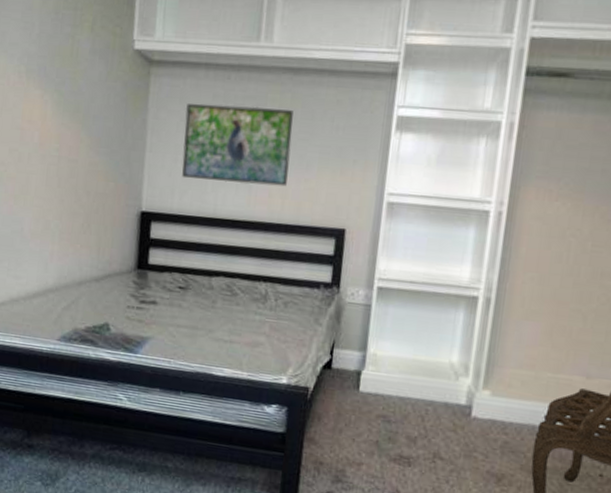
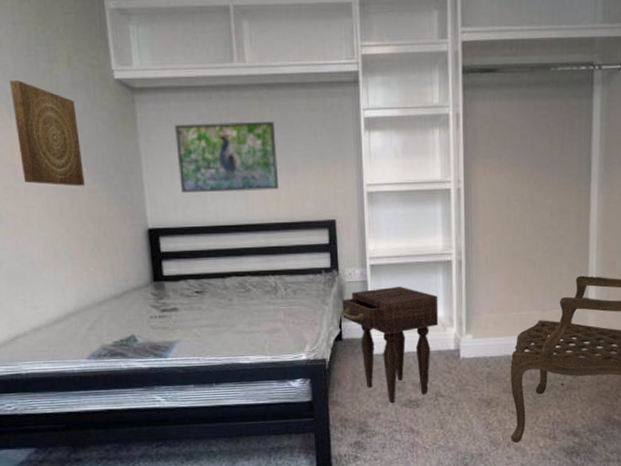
wall art: none [29,43,91,158] -> present [10,80,85,186]
nightstand: none [333,315,455,454] -> present [340,286,439,403]

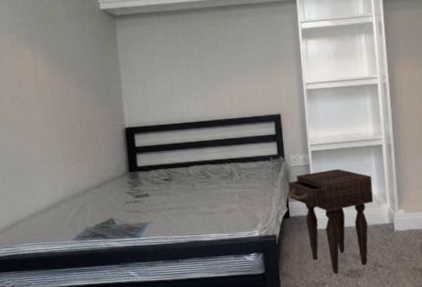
wall art: present [10,80,85,186] -> none [19,15,75,96]
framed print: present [174,121,278,194] -> none [147,36,232,98]

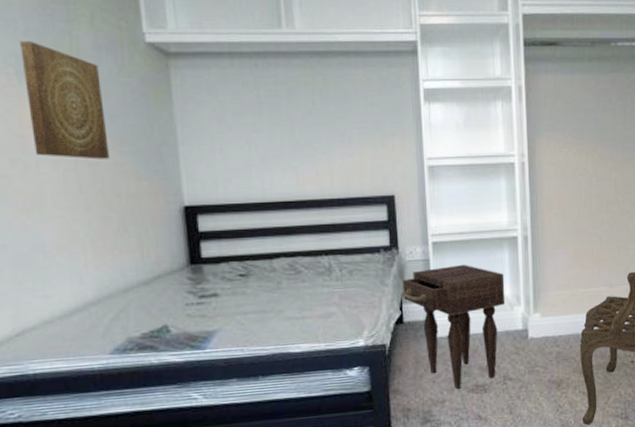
wall art: none [19,15,75,96] -> present [20,41,109,160]

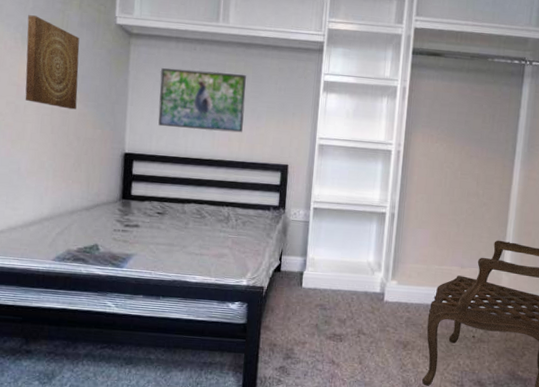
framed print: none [214,90,332,168] -> present [158,68,246,133]
nightstand: present [400,264,506,389] -> none [281,229,370,334]

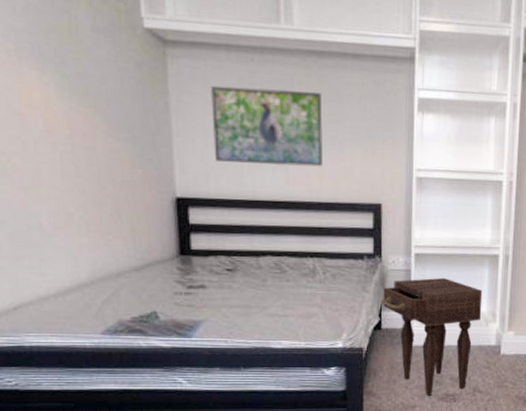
wall art: present [25,15,80,110] -> none [20,17,105,145]
nightstand: none [281,229,370,334] -> present [380,277,483,396]

